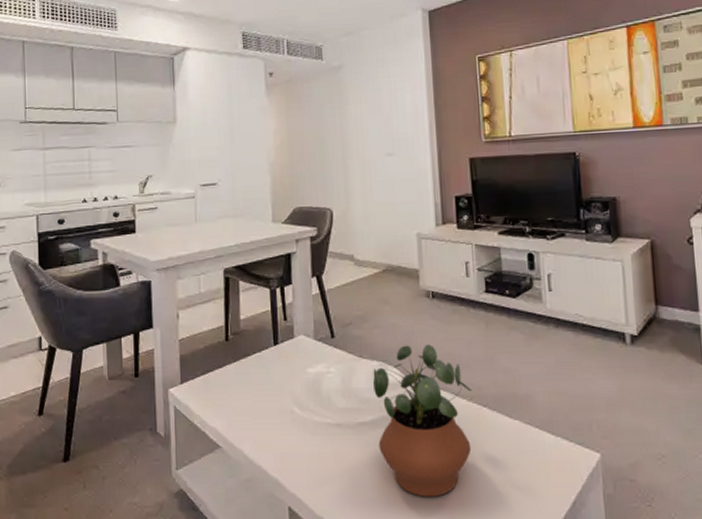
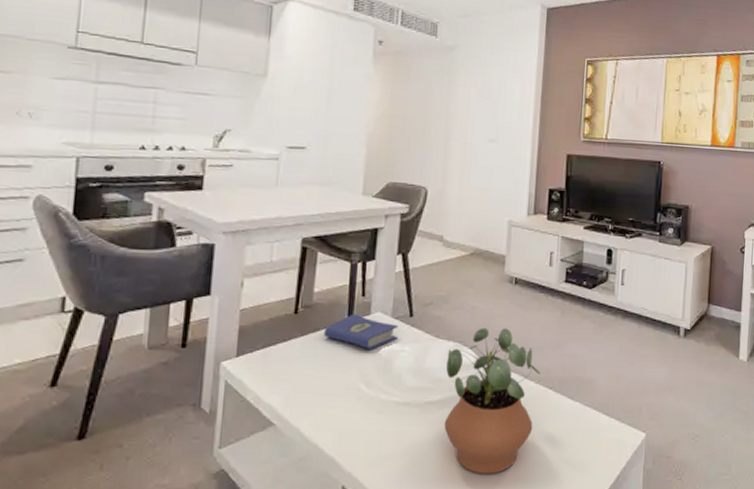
hardcover book: none [254,338,322,372] -> present [324,313,398,349]

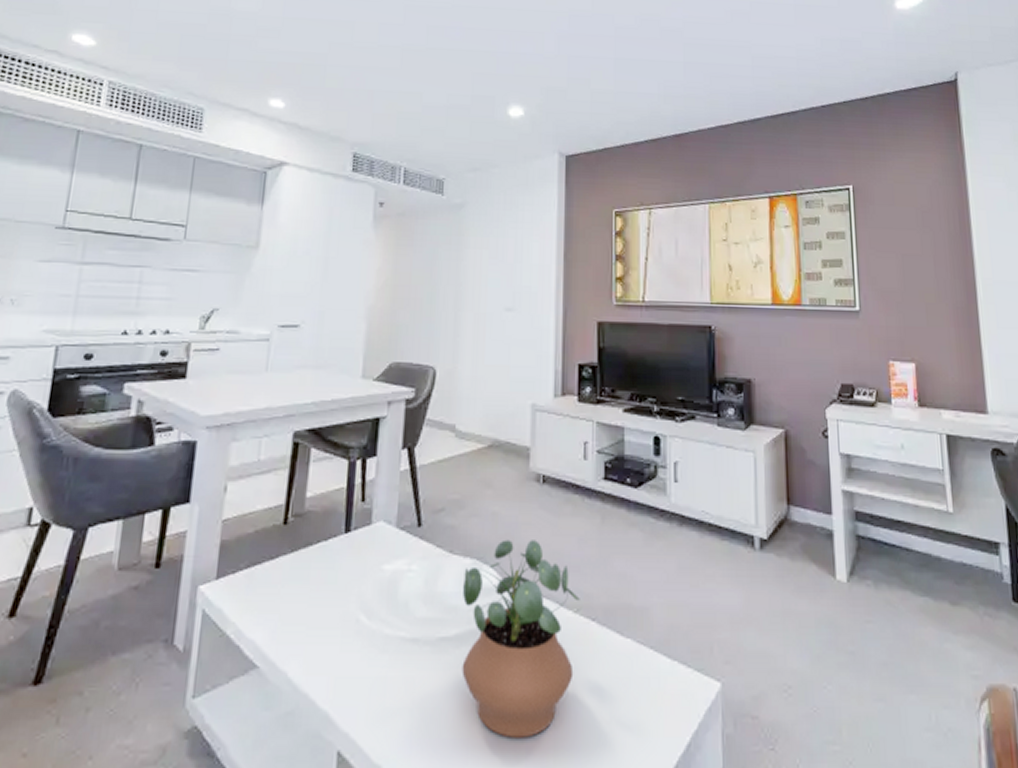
hardcover book: present [324,313,398,349] -> none [317,523,404,569]

